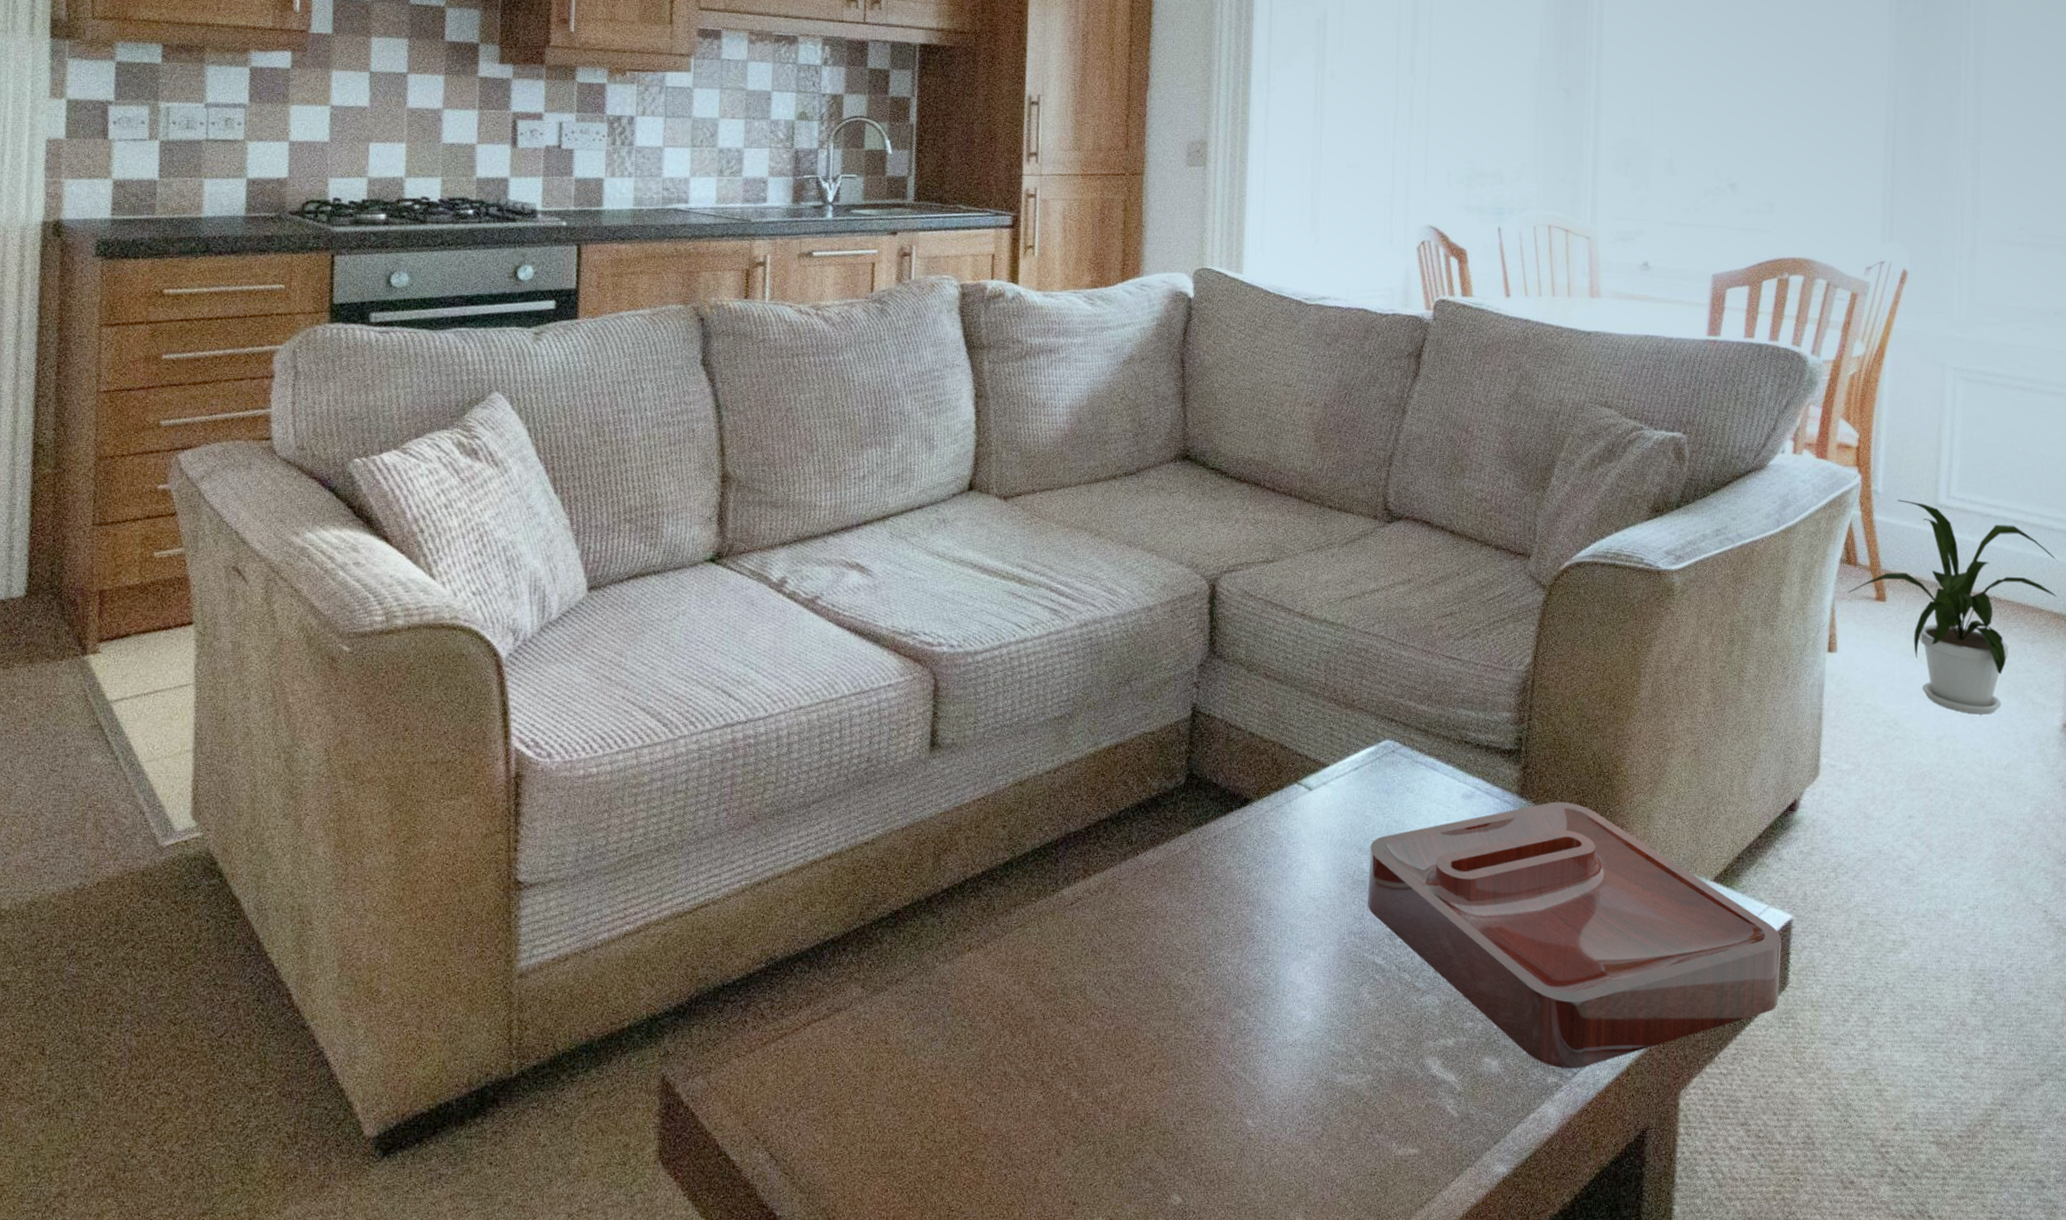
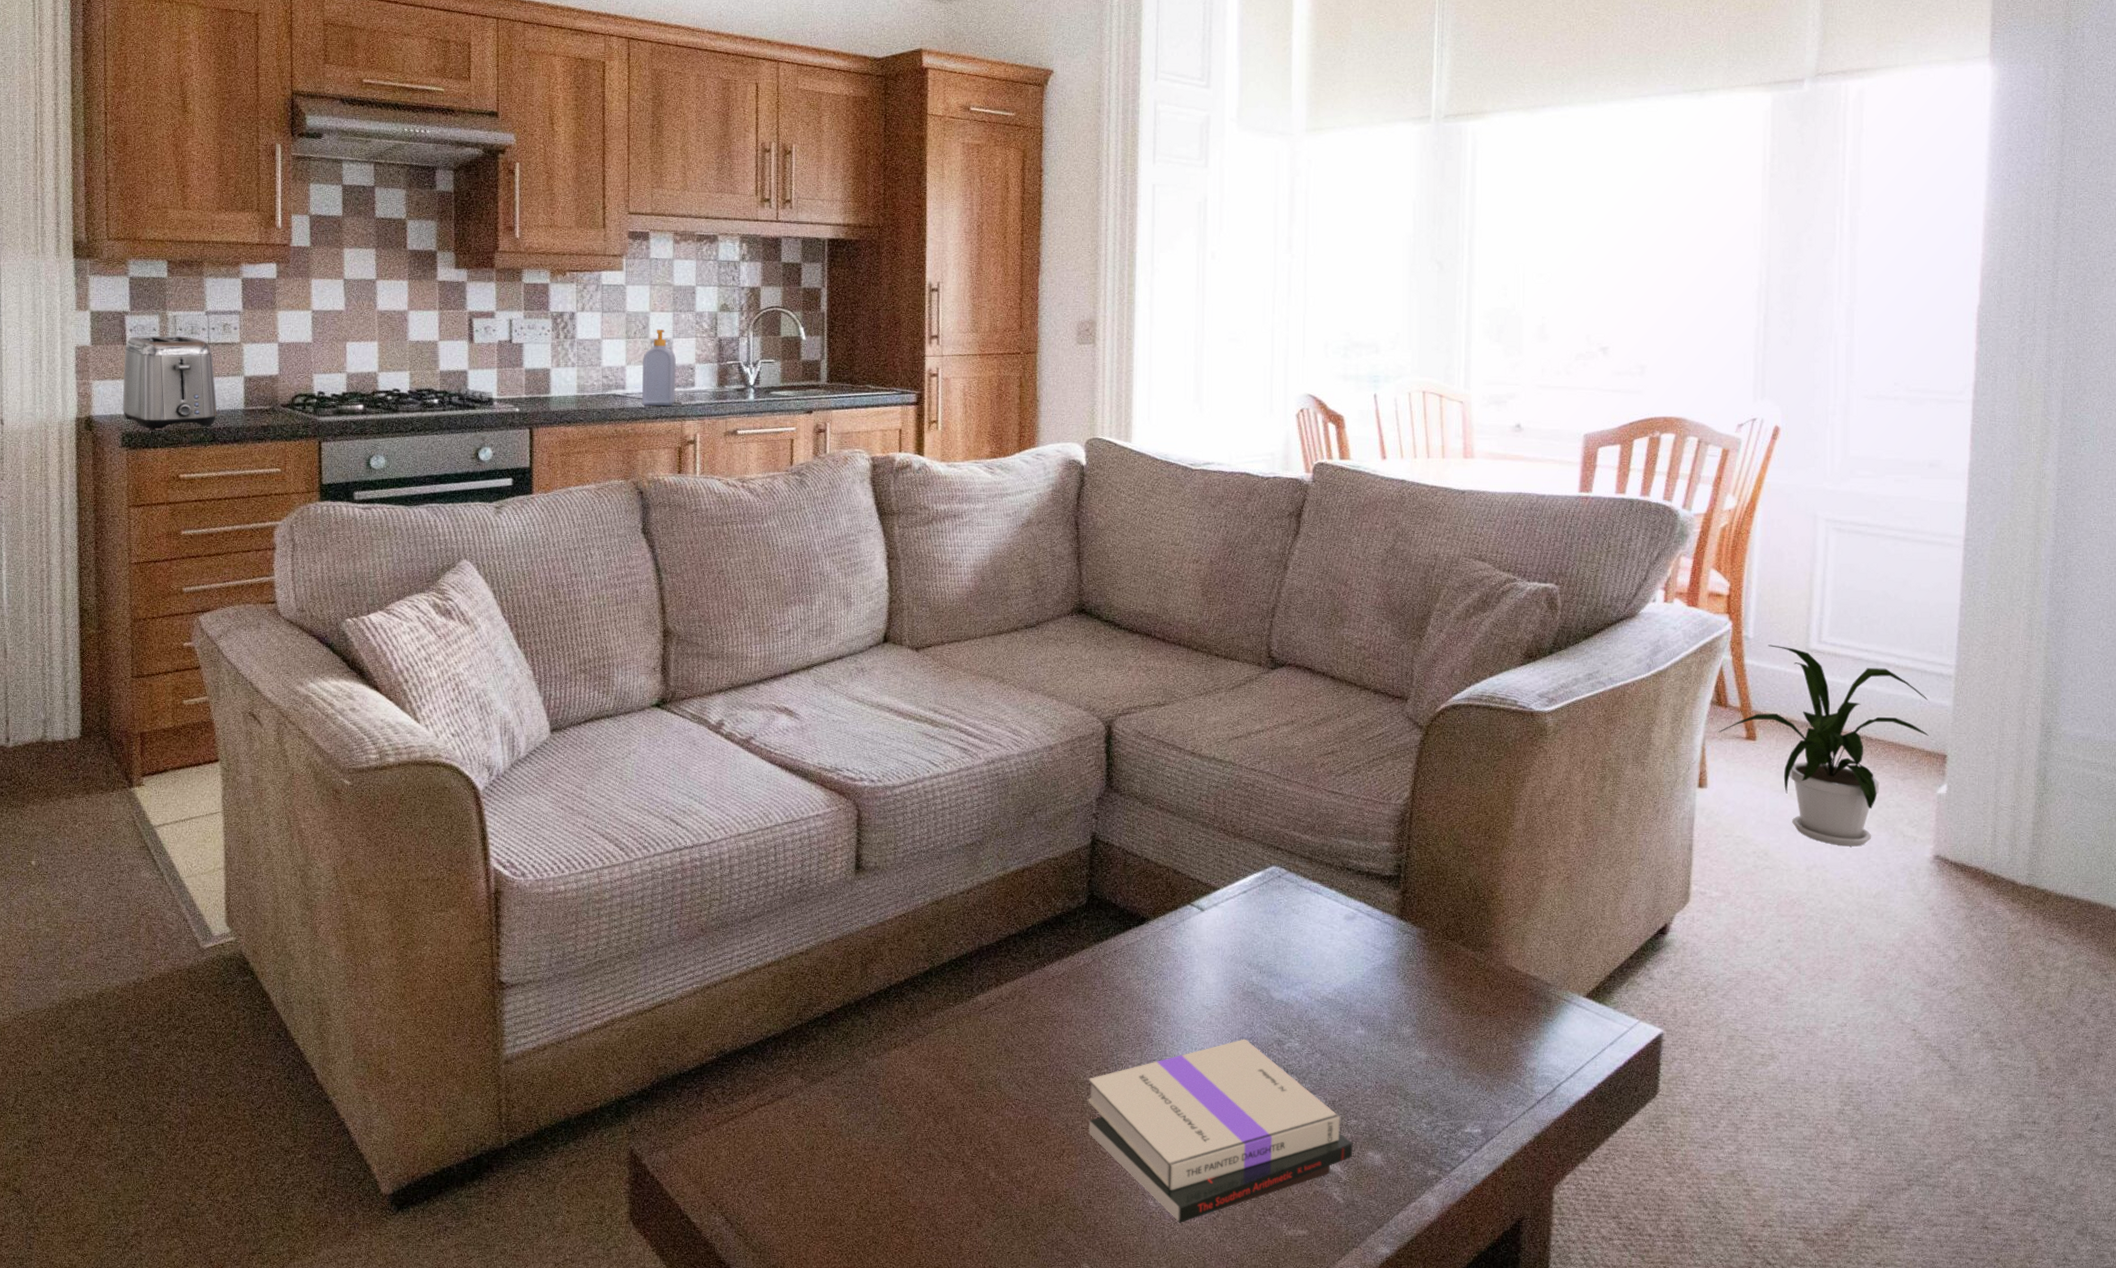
toaster: none [98,129,213,237] -> present [122,335,217,430]
soap bottle: none [707,137,747,224] -> present [642,329,676,407]
books: none [1182,933,1468,1145] -> present [1088,1039,1353,1223]
decorative tray: present [1368,801,1781,1069] -> none [1257,923,1652,1164]

